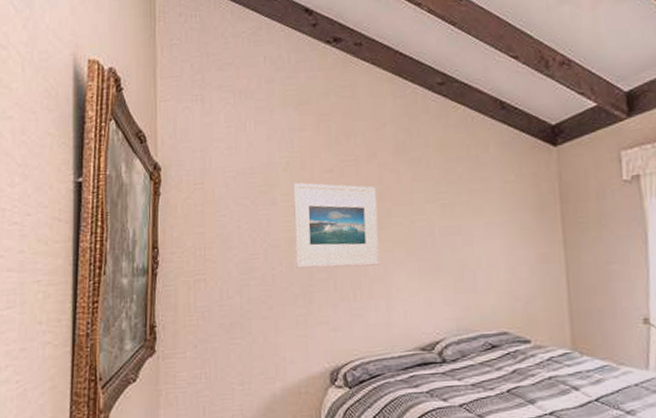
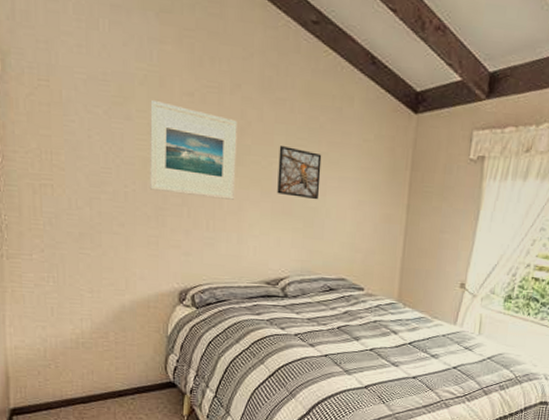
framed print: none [419,202,466,252] -> present [277,146,322,200]

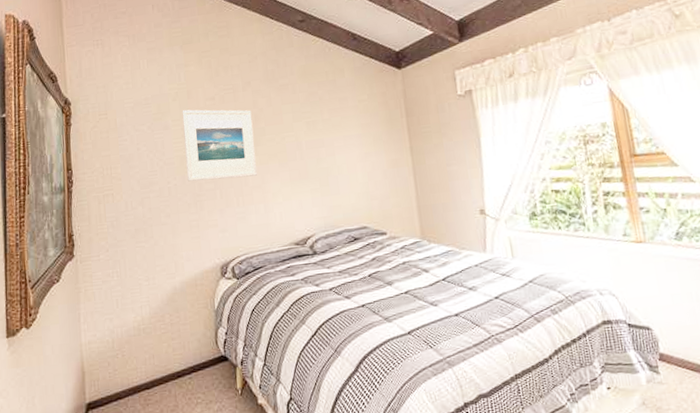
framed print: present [277,146,322,200] -> none [288,121,329,163]

